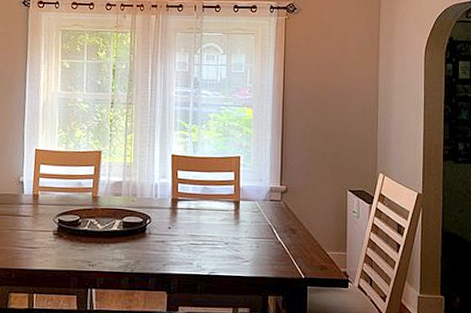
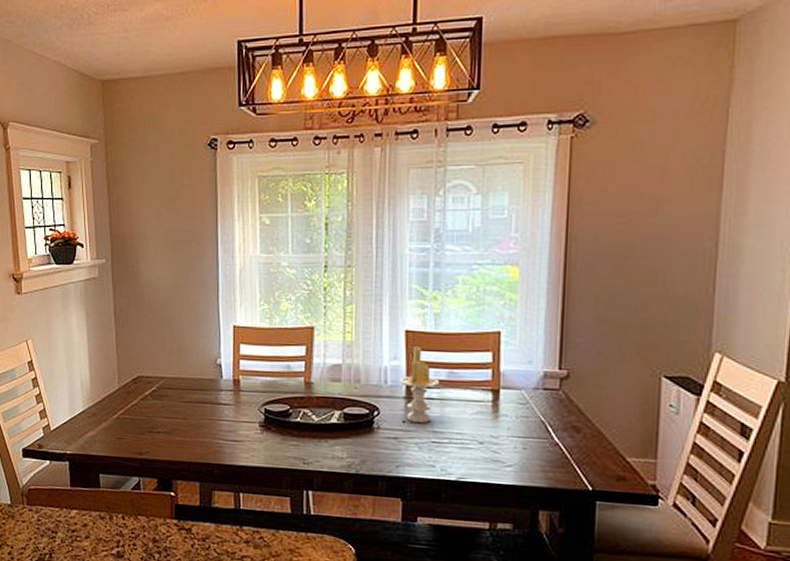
candle: none [167,167,196,228] -> present [400,346,439,423]

